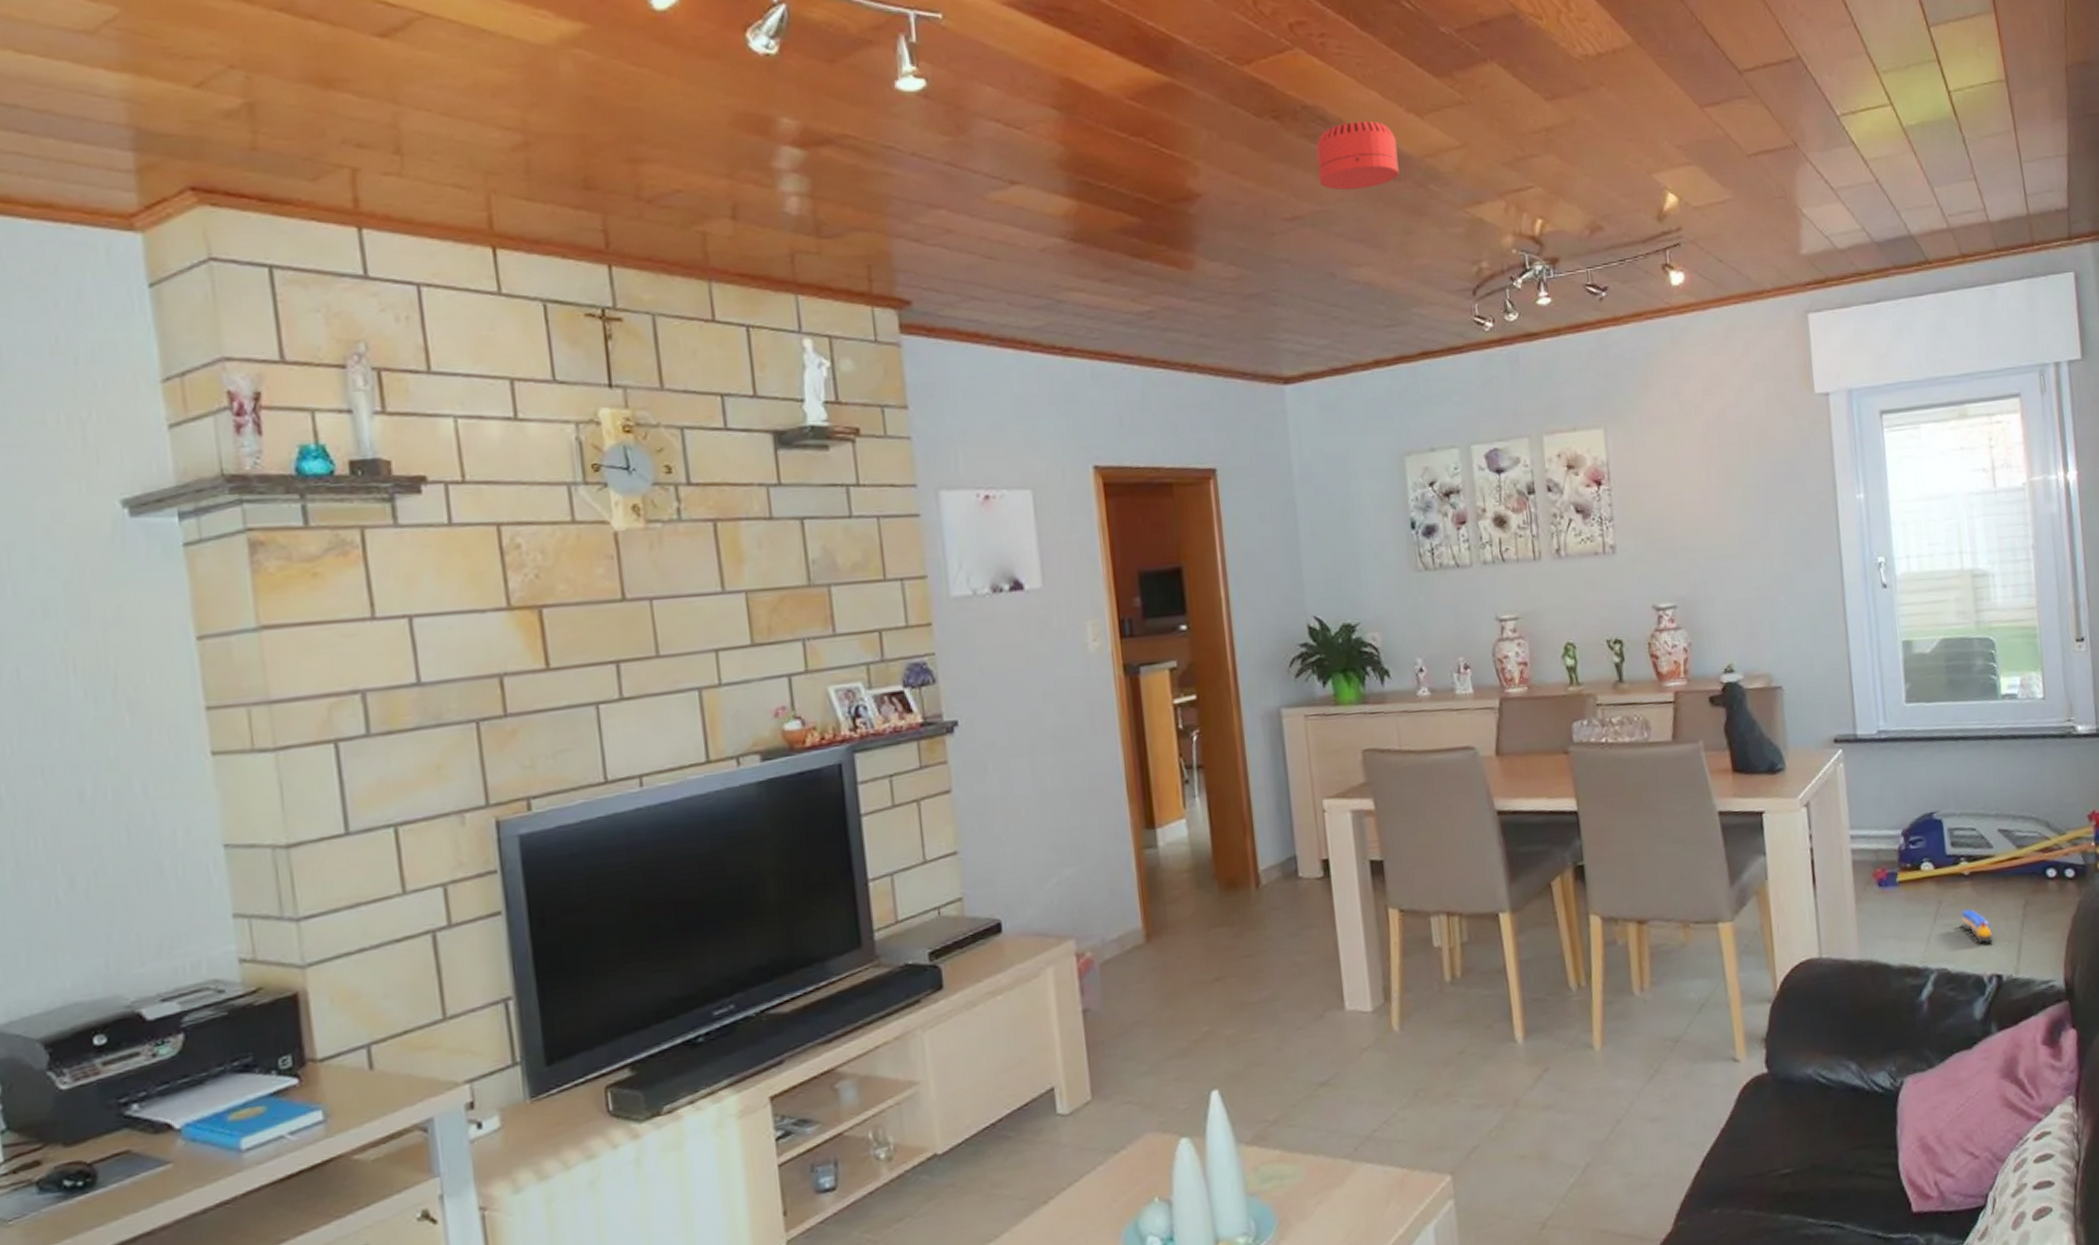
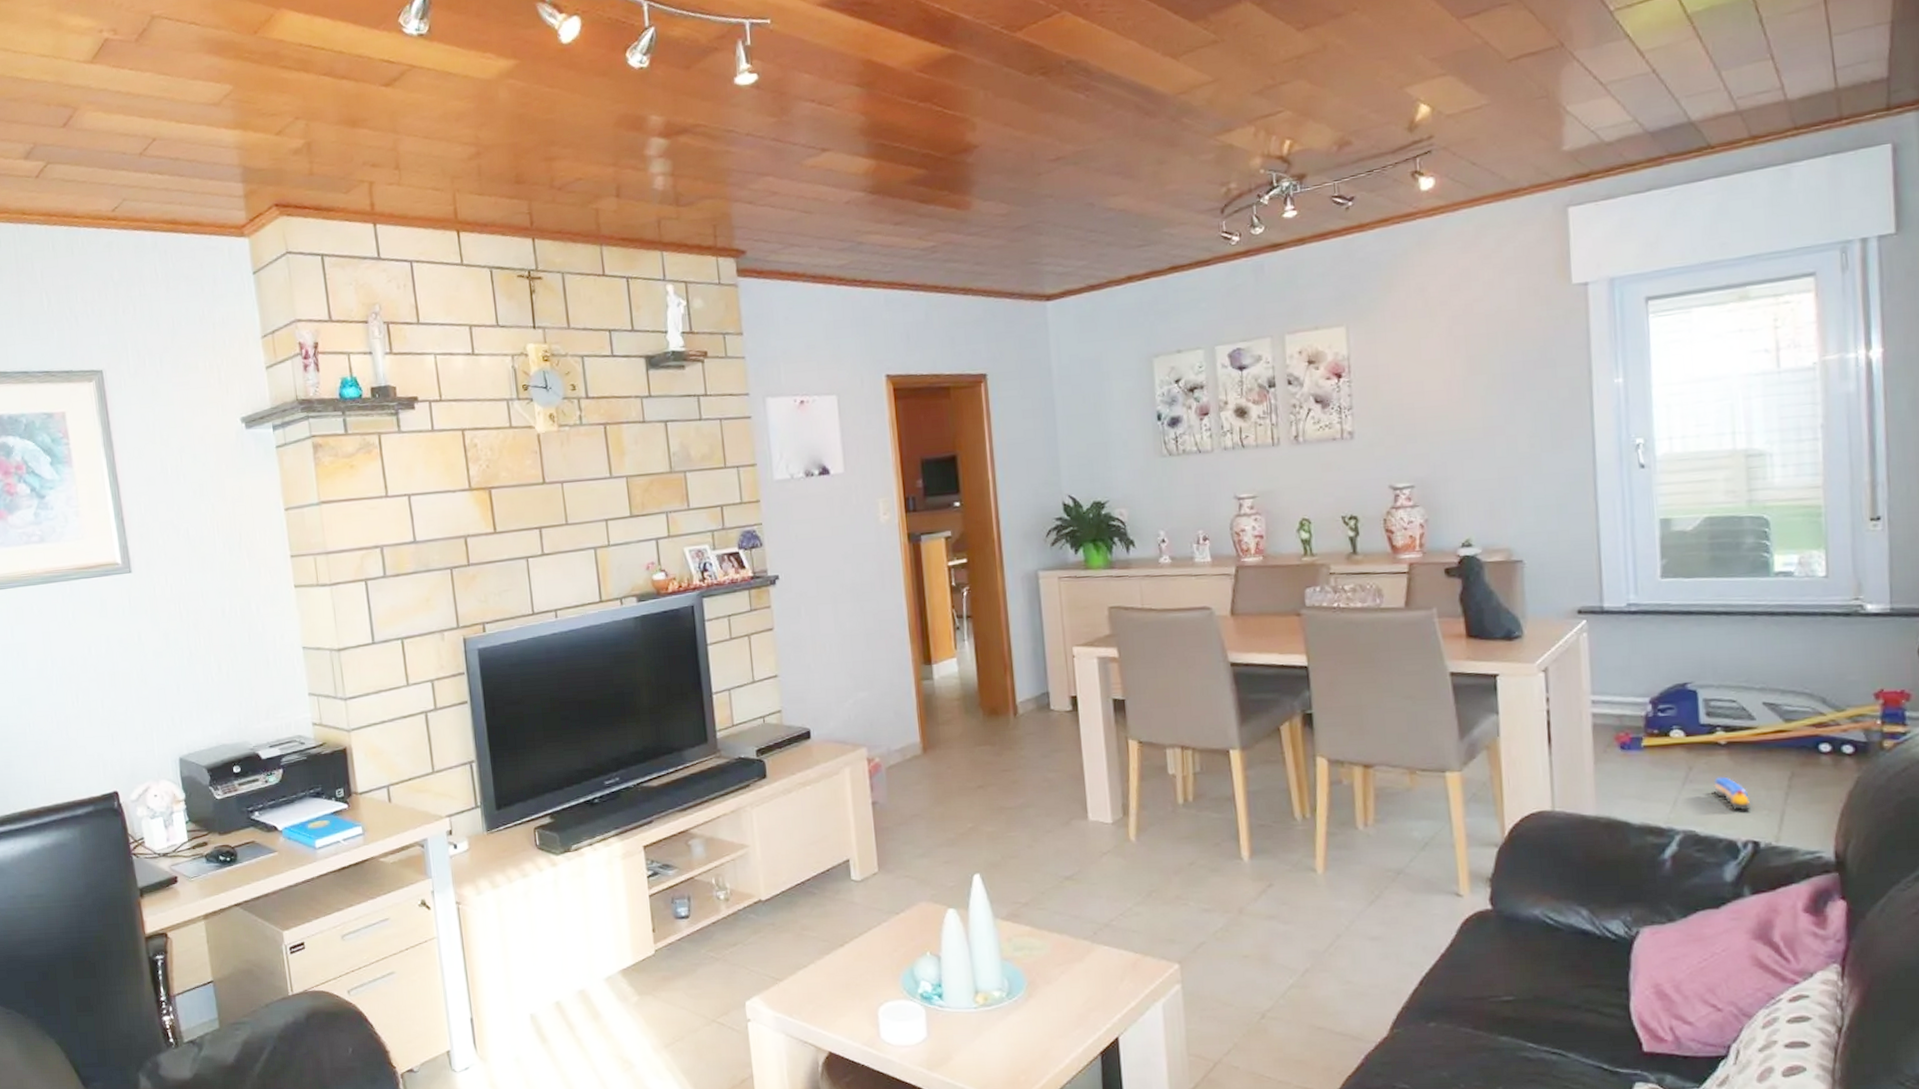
smoke detector: present [1315,121,1399,190] -> none [1078,67,1155,131]

